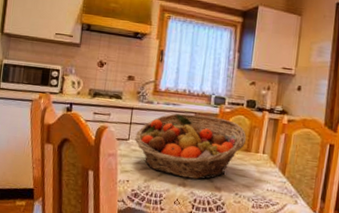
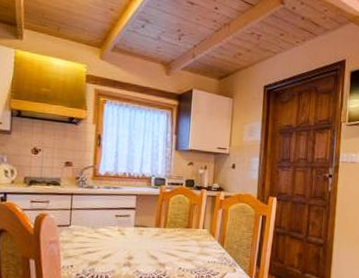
fruit basket: present [134,113,246,180] -> none [76,196,187,258]

